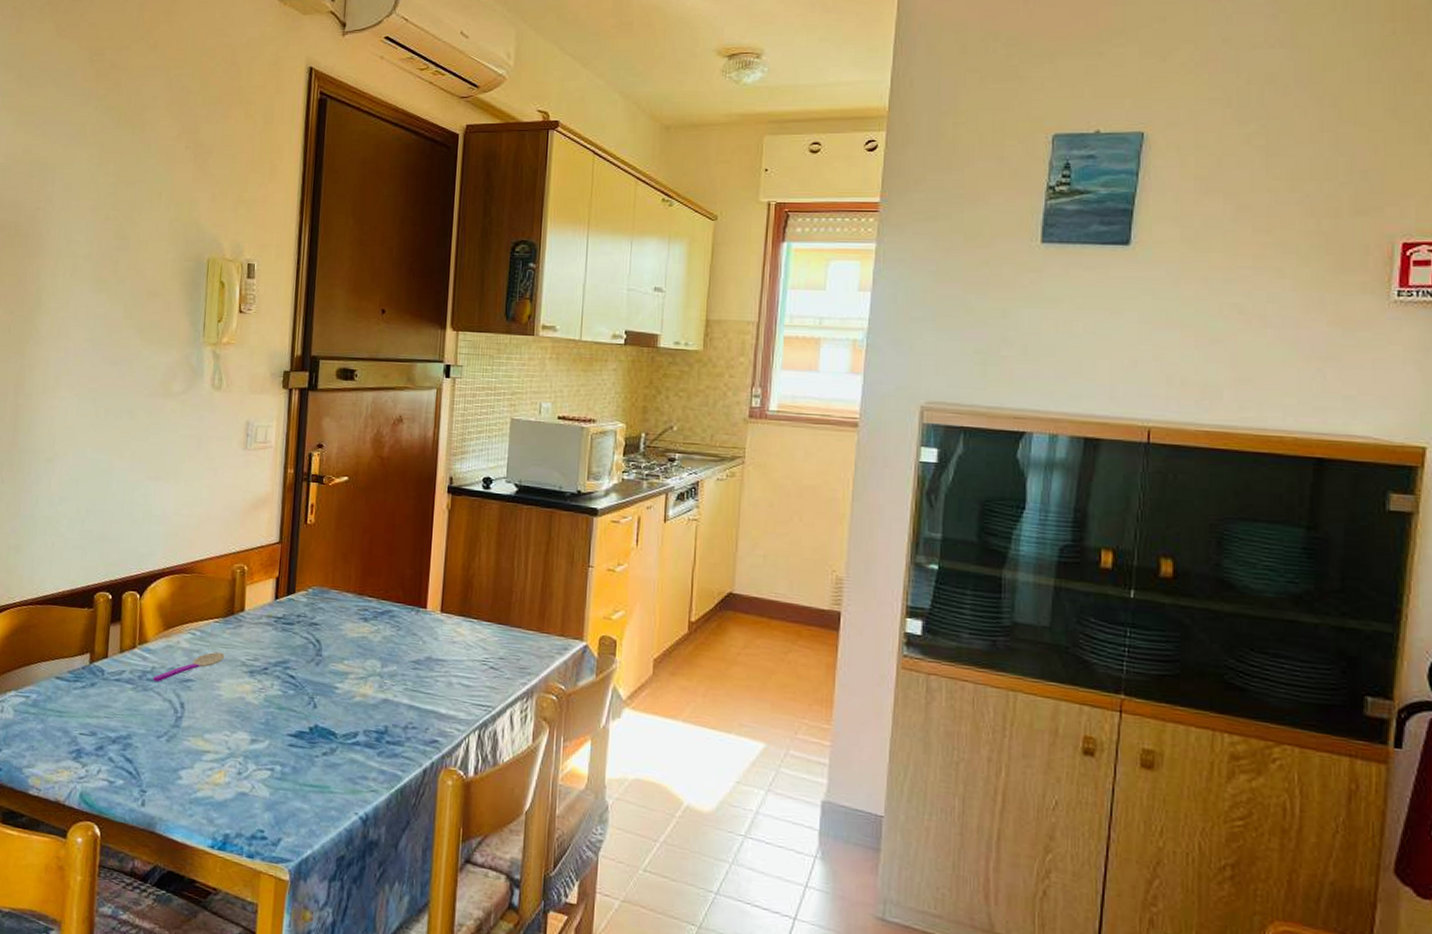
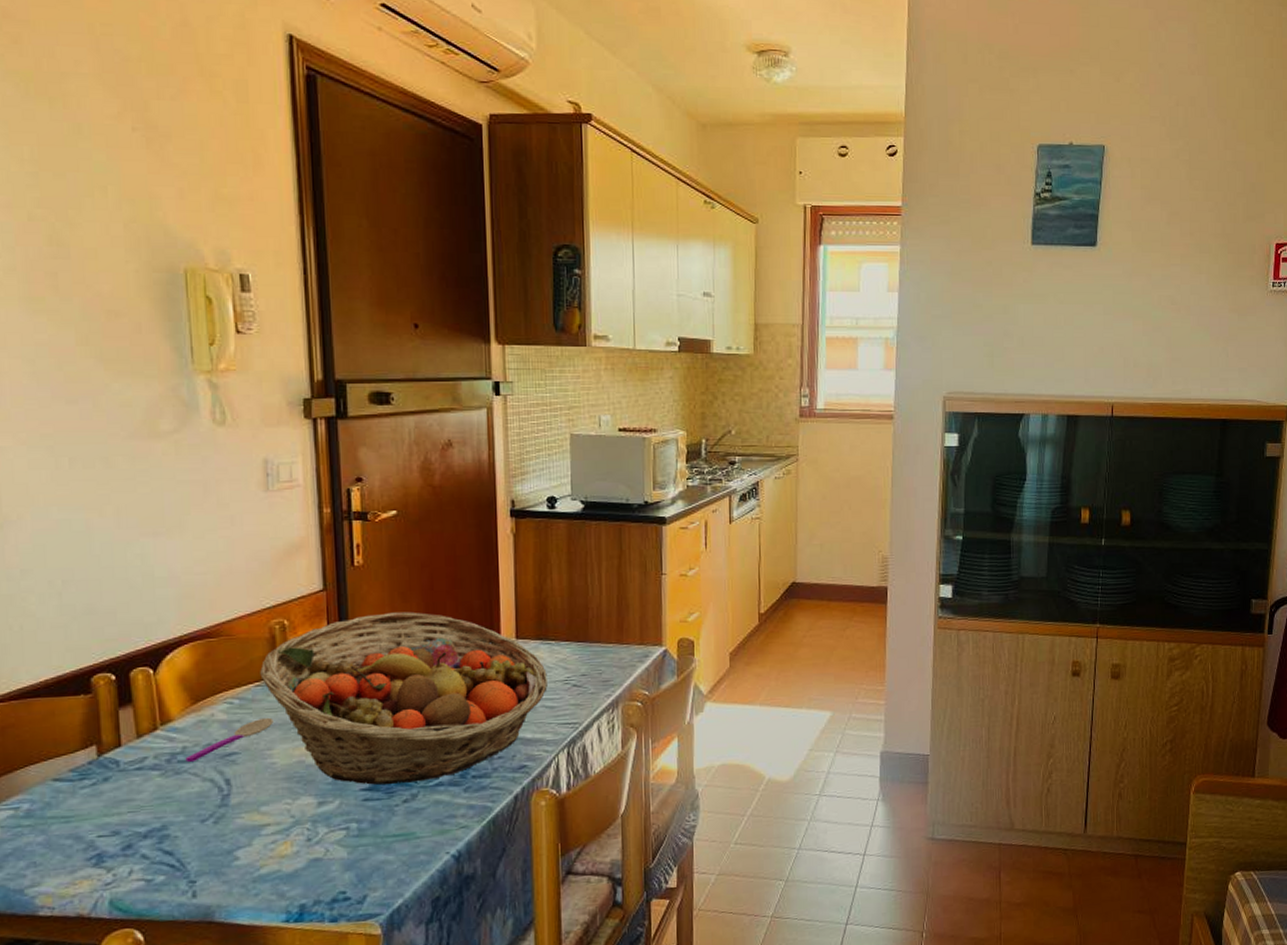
fruit basket: none [219,570,466,738] -> present [260,611,548,785]

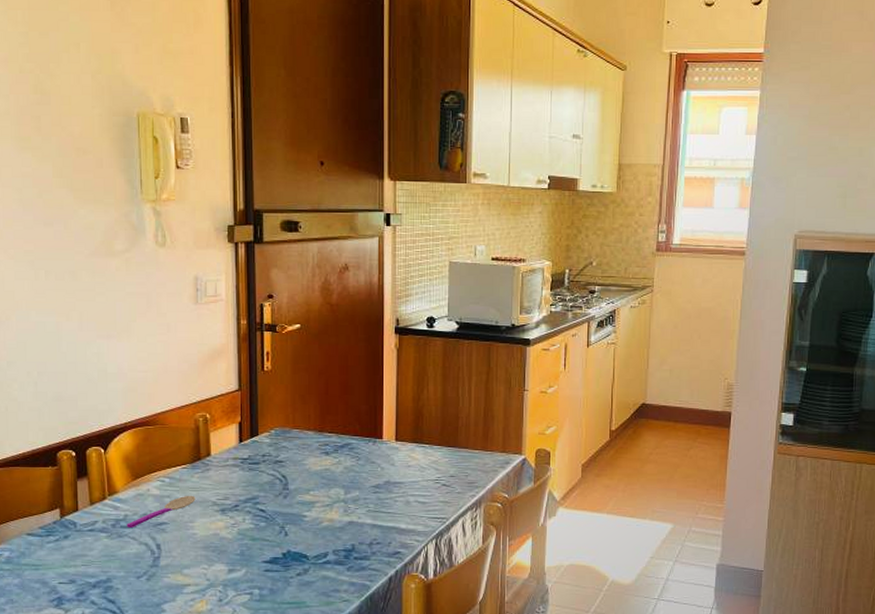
fruit basket: present [260,611,548,785] -> none [186,412,421,560]

